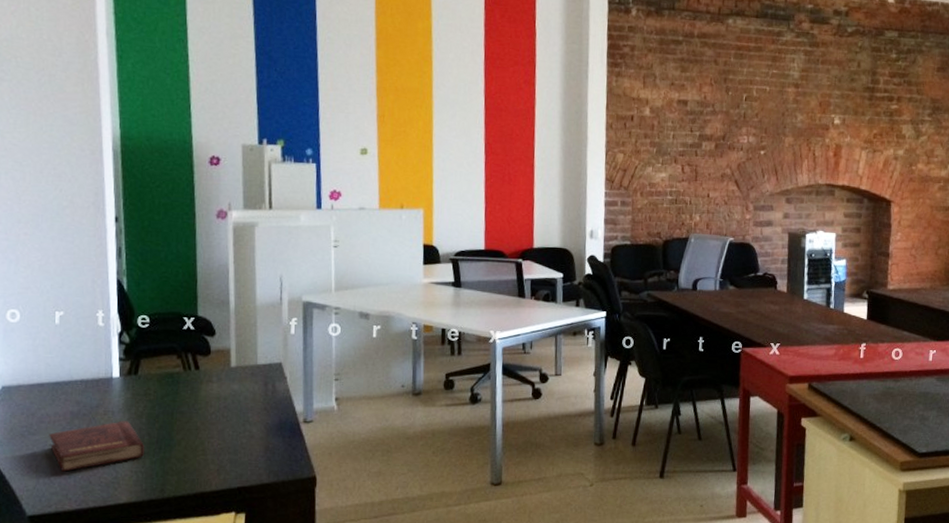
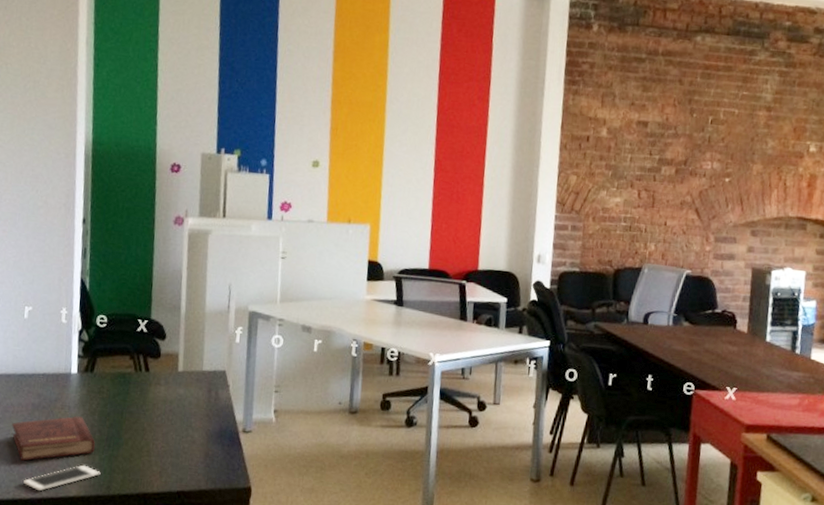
cell phone: none [66,470,153,502] -> present [23,464,101,492]

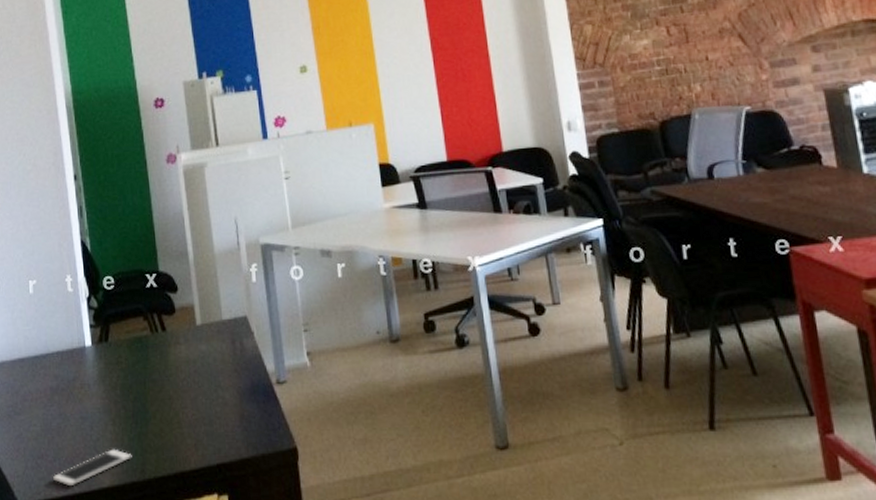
hardback book: present [12,416,96,461] -> none [32,394,123,454]

